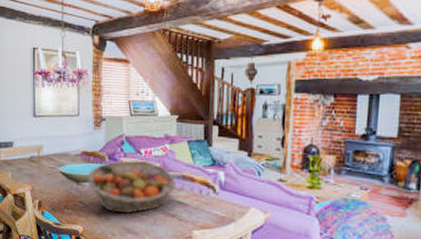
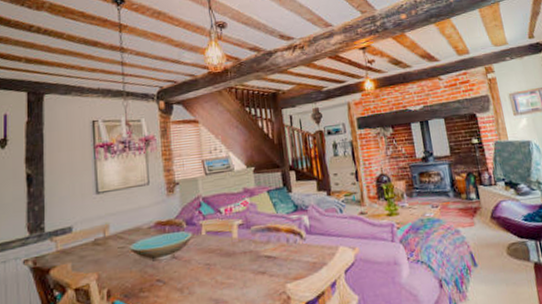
fruit basket: present [88,160,176,214] -> none [165,218,262,284]

